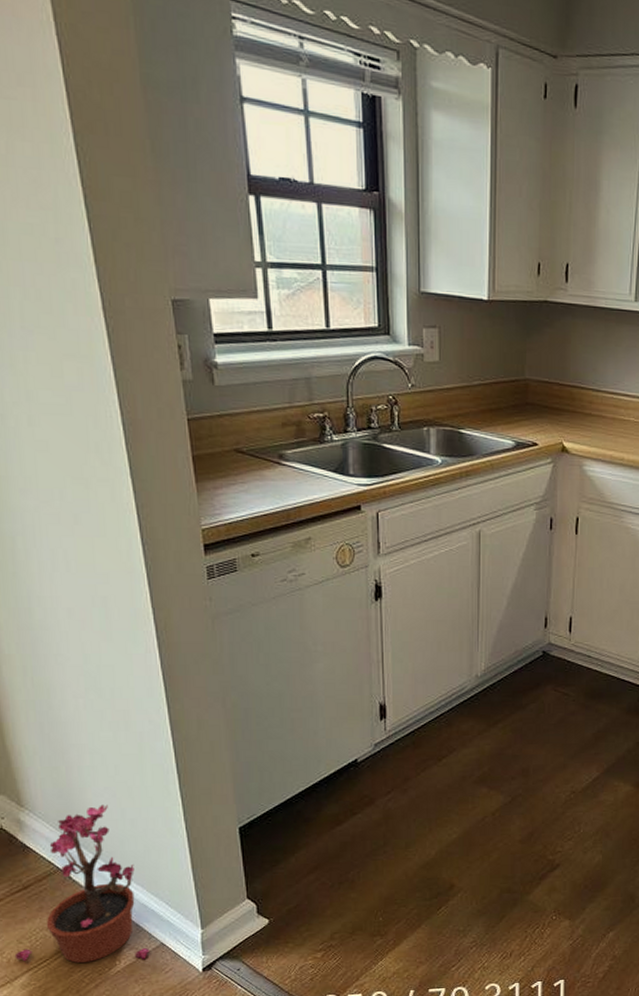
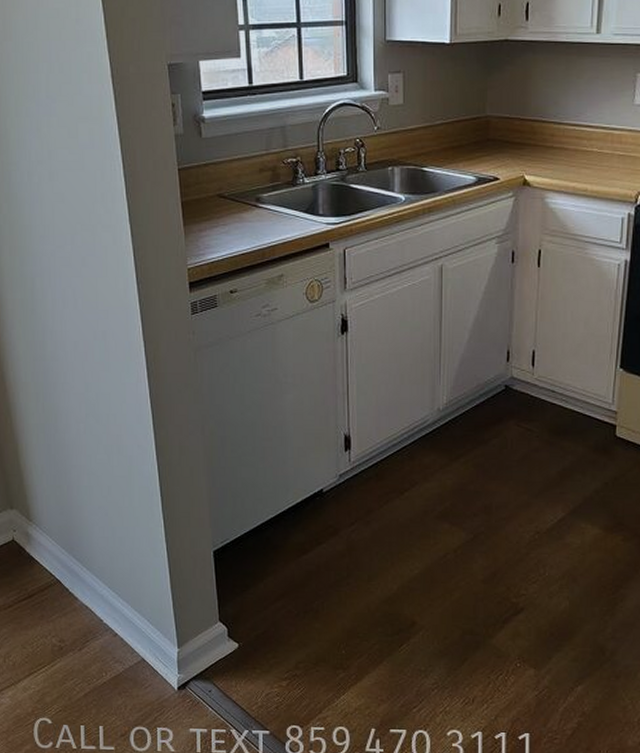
potted plant: present [14,804,150,963] -> none [19,522,132,674]

